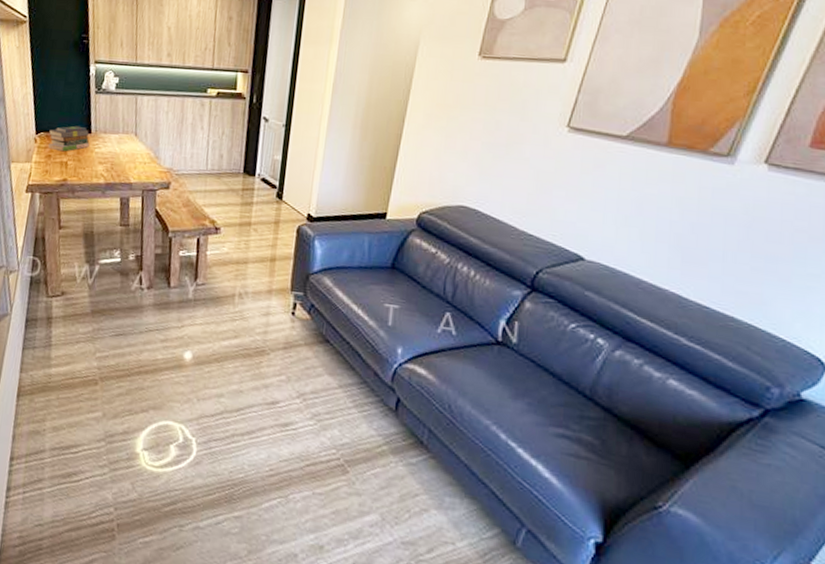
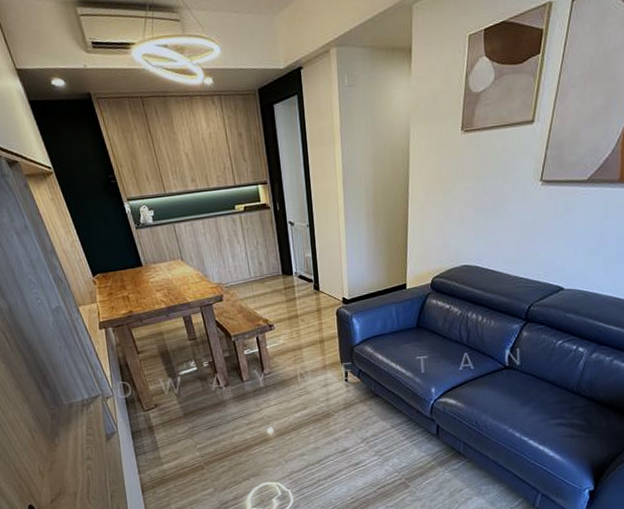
books: present [48,125,90,152] -> none [104,261,144,288]

